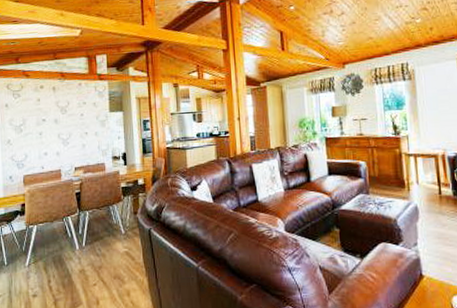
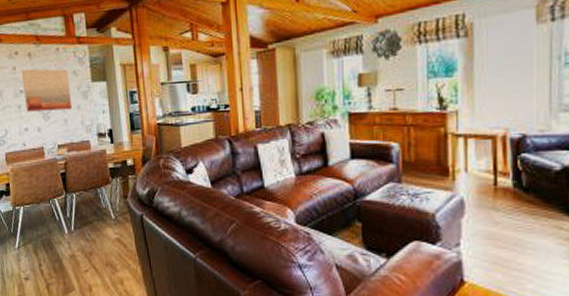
wall art: none [45,101,90,138] -> present [21,69,72,112]

